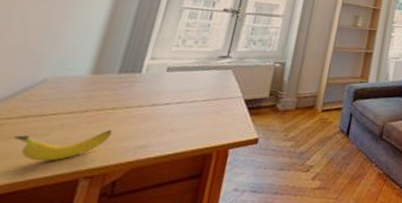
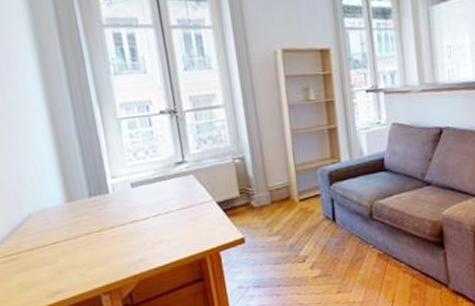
banana: present [14,129,113,162] -> none [31,249,109,285]

